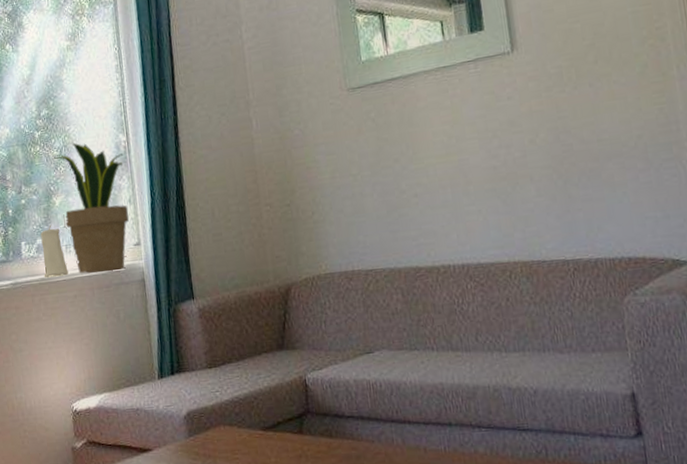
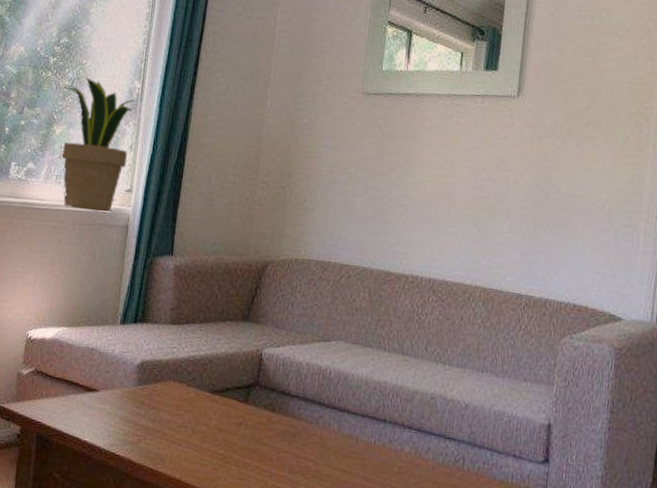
candle: present [40,225,68,277] -> none [28,152,55,205]

